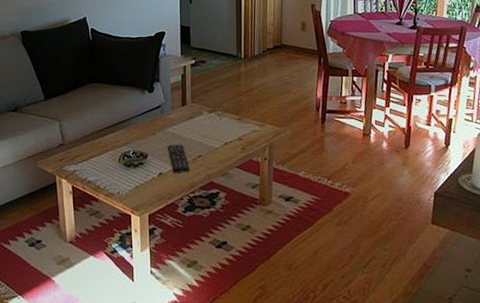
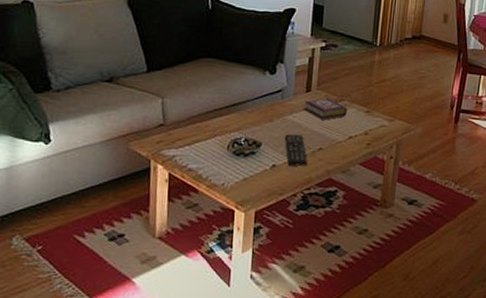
book: none [182,109,221,130] -> present [304,97,348,120]

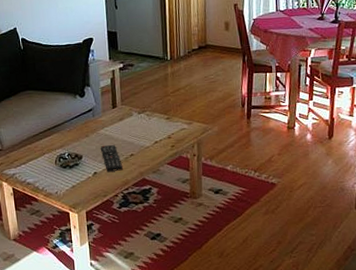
book: present [304,97,348,120] -> none [113,110,151,131]

